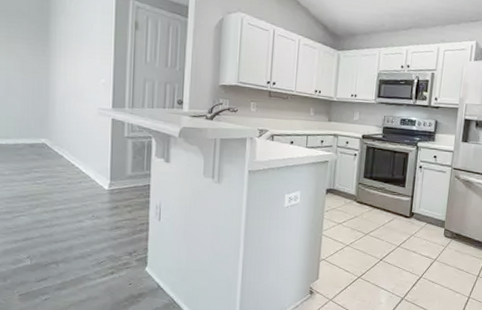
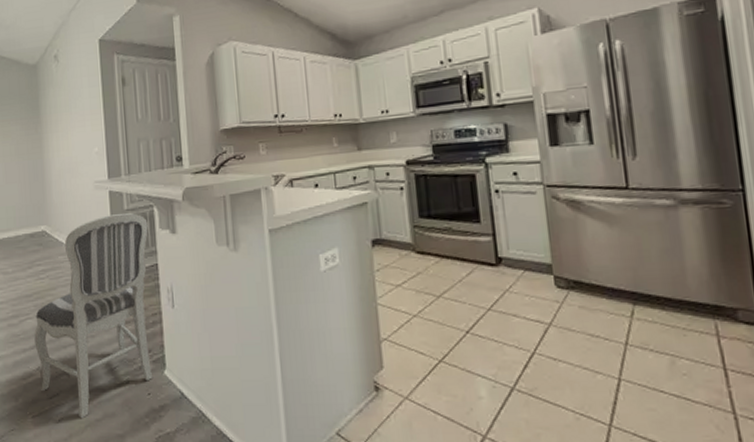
dining chair: none [27,139,145,299] -> present [34,213,153,419]

